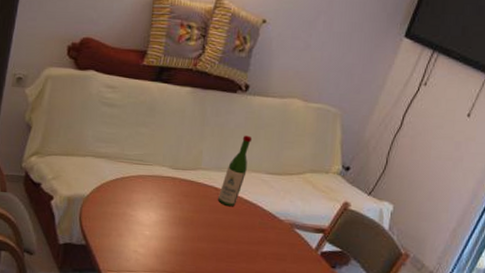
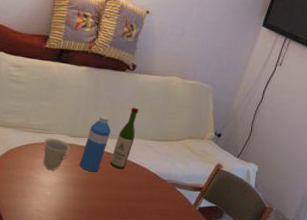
cup: none [141,170,172,207] -> present [43,138,71,170]
water bottle: none [182,144,220,210] -> present [79,115,111,172]

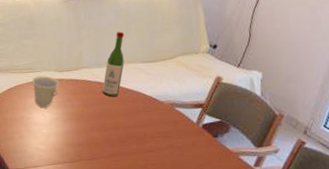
water bottle: present [79,115,111,172] -> none [71,45,99,104]

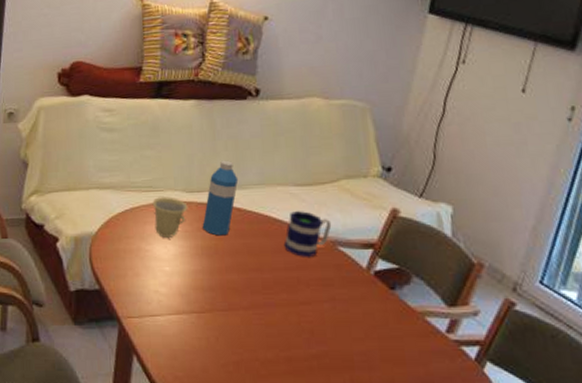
water bottle: none [71,45,99,104] -> present [202,160,239,236]
wine bottle: present [102,31,125,97] -> none [243,145,272,228]
mug: none [134,82,171,118] -> present [283,211,332,258]

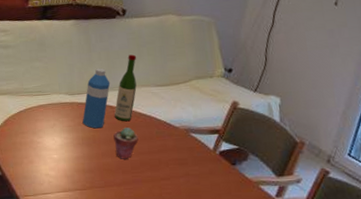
cup: present [152,197,188,238] -> none [41,99,71,132]
potted succulent: none [241,236,272,276] -> present [113,127,139,159]
wine bottle: none [243,145,272,228] -> present [114,54,137,121]
mug: present [283,211,332,258] -> none [147,106,185,144]

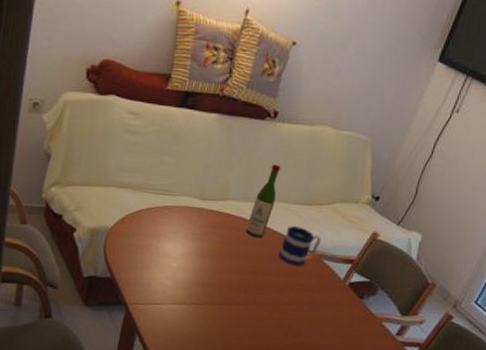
water bottle: present [82,68,111,129] -> none [209,174,248,241]
potted succulent: present [113,127,139,159] -> none [241,244,268,278]
mug: none [147,106,185,144] -> present [278,226,322,267]

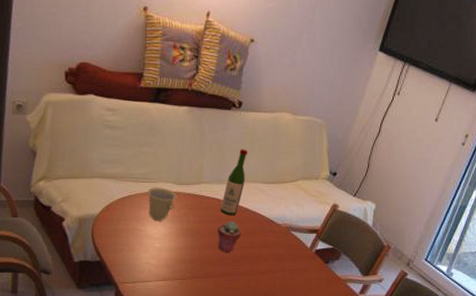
cup: none [167,201,199,238] -> present [147,187,177,220]
potted succulent: none [241,244,268,278] -> present [218,222,242,252]
mug: present [278,226,322,267] -> none [251,203,288,240]

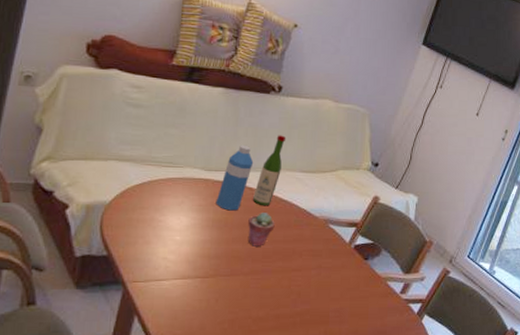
cup: present [147,187,177,220] -> none [170,173,205,210]
water bottle: none [188,159,220,220] -> present [215,145,254,211]

